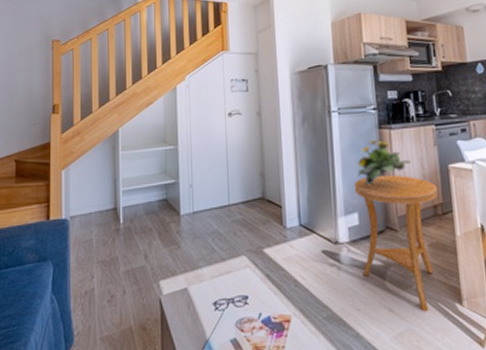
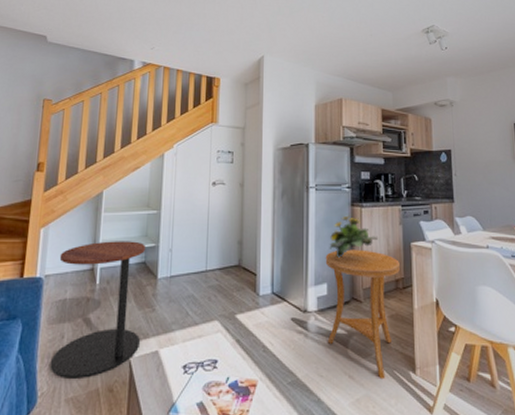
side table: none [82,178,169,317] -> present [50,241,146,378]

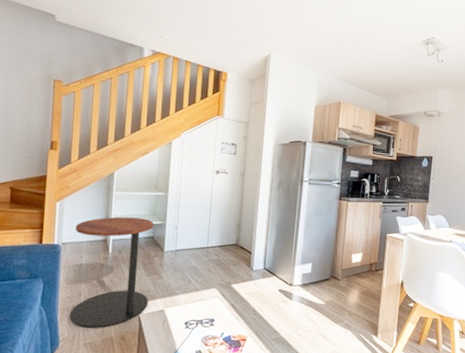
side table: present [325,249,400,380] -> none [307,236,375,340]
flowering plant: present [329,215,378,258] -> none [316,207,359,243]

